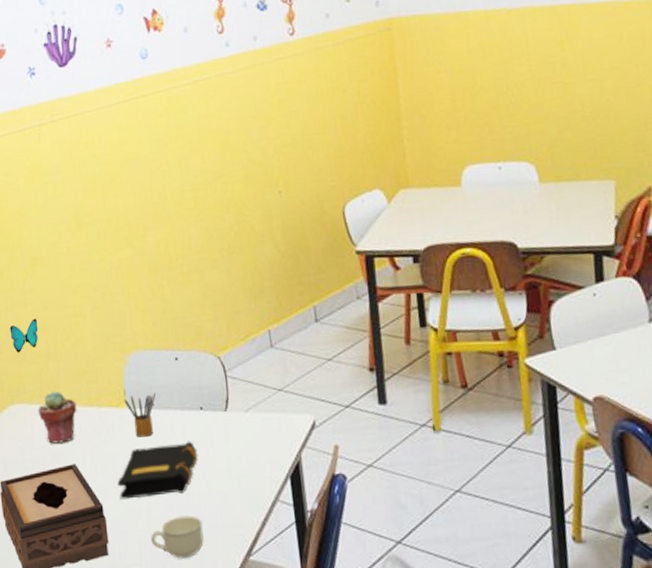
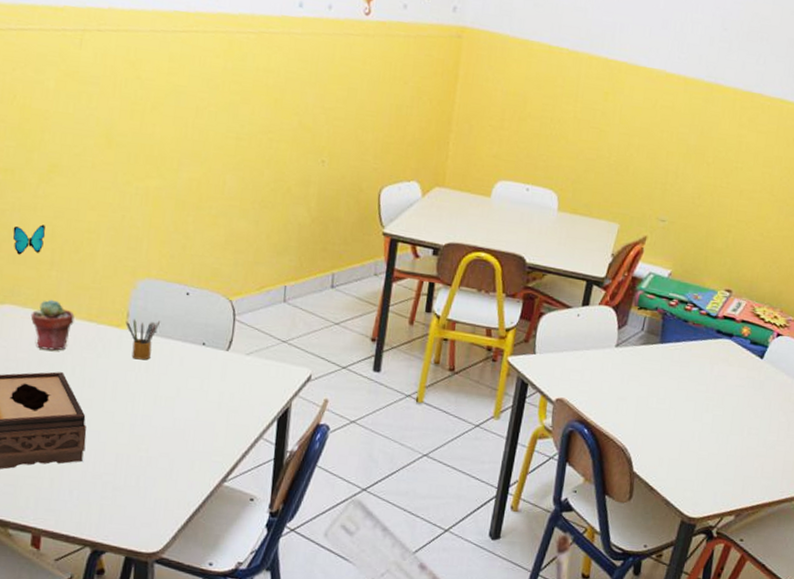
book: present [117,441,198,500] -> none [104,369,192,417]
cup: present [151,515,204,559] -> none [129,437,184,476]

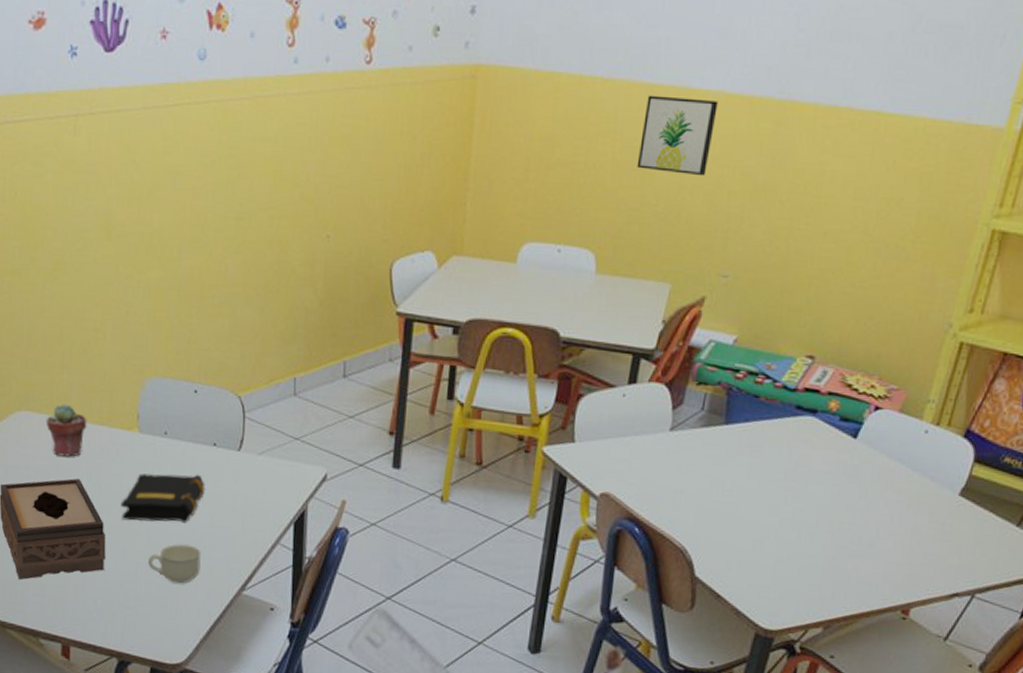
decorative butterfly: present [13,224,46,255] -> none [23,326,54,359]
book: none [104,369,192,417] -> present [120,473,205,523]
pencil box: present [125,319,161,360] -> none [136,421,171,464]
cup: none [129,437,184,476] -> present [148,544,201,584]
wall art: none [594,67,660,138] -> present [636,95,718,177]

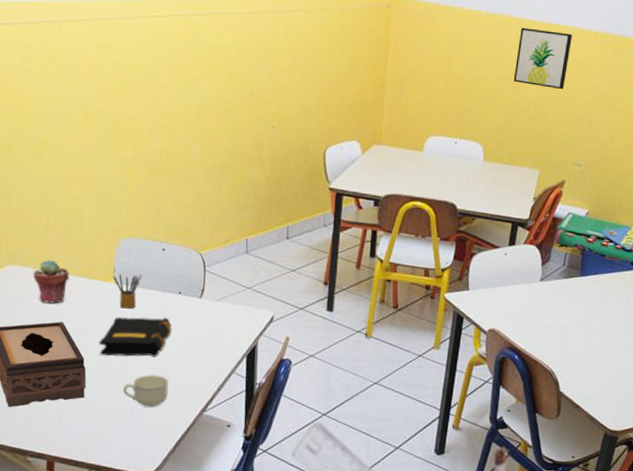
pencil box: none [136,421,171,464] -> present [113,273,143,309]

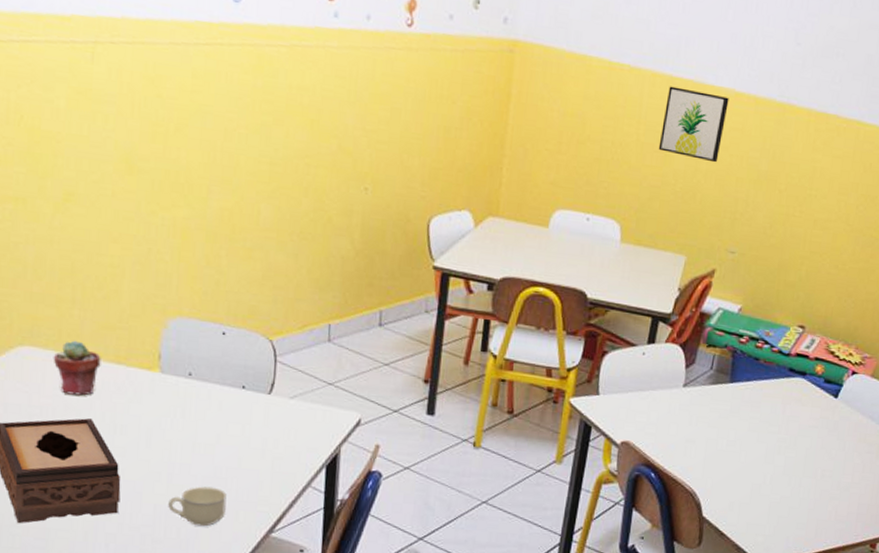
book: present [99,317,172,357] -> none [138,414,233,465]
pencil box: present [113,273,143,309] -> none [157,361,196,405]

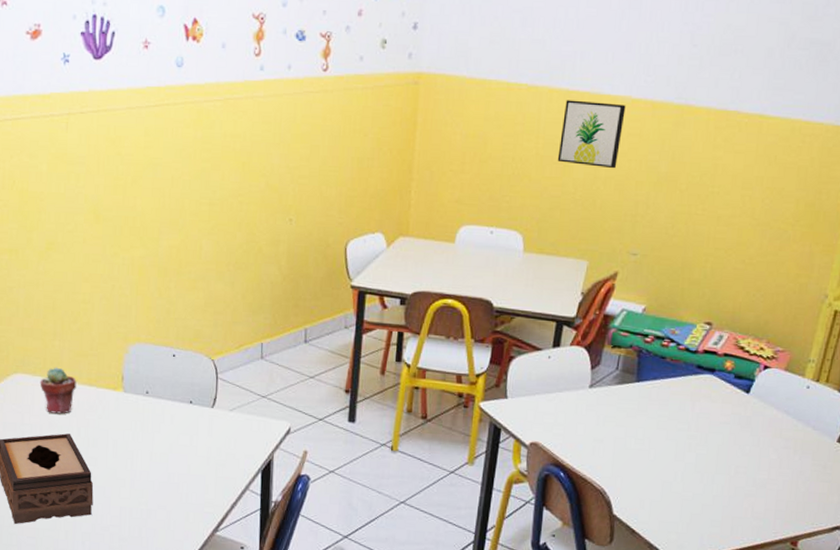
cup: present [168,486,227,527] -> none [131,490,179,527]

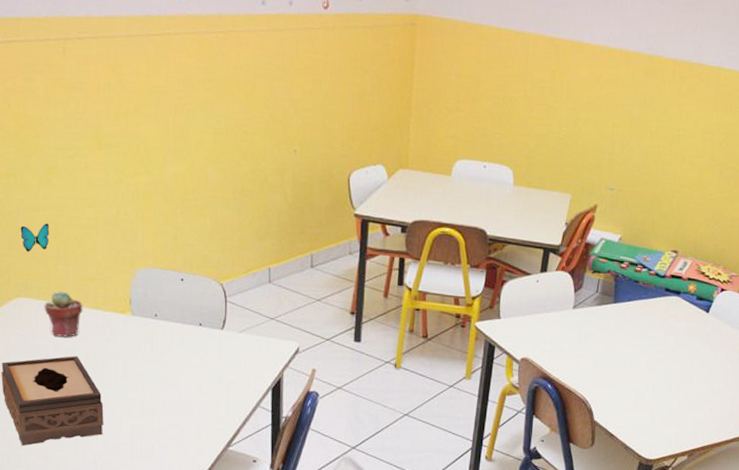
decorative butterfly: none [20,298,48,328] -> present [20,223,50,252]
wall art: present [557,100,626,169] -> none [543,46,604,112]

